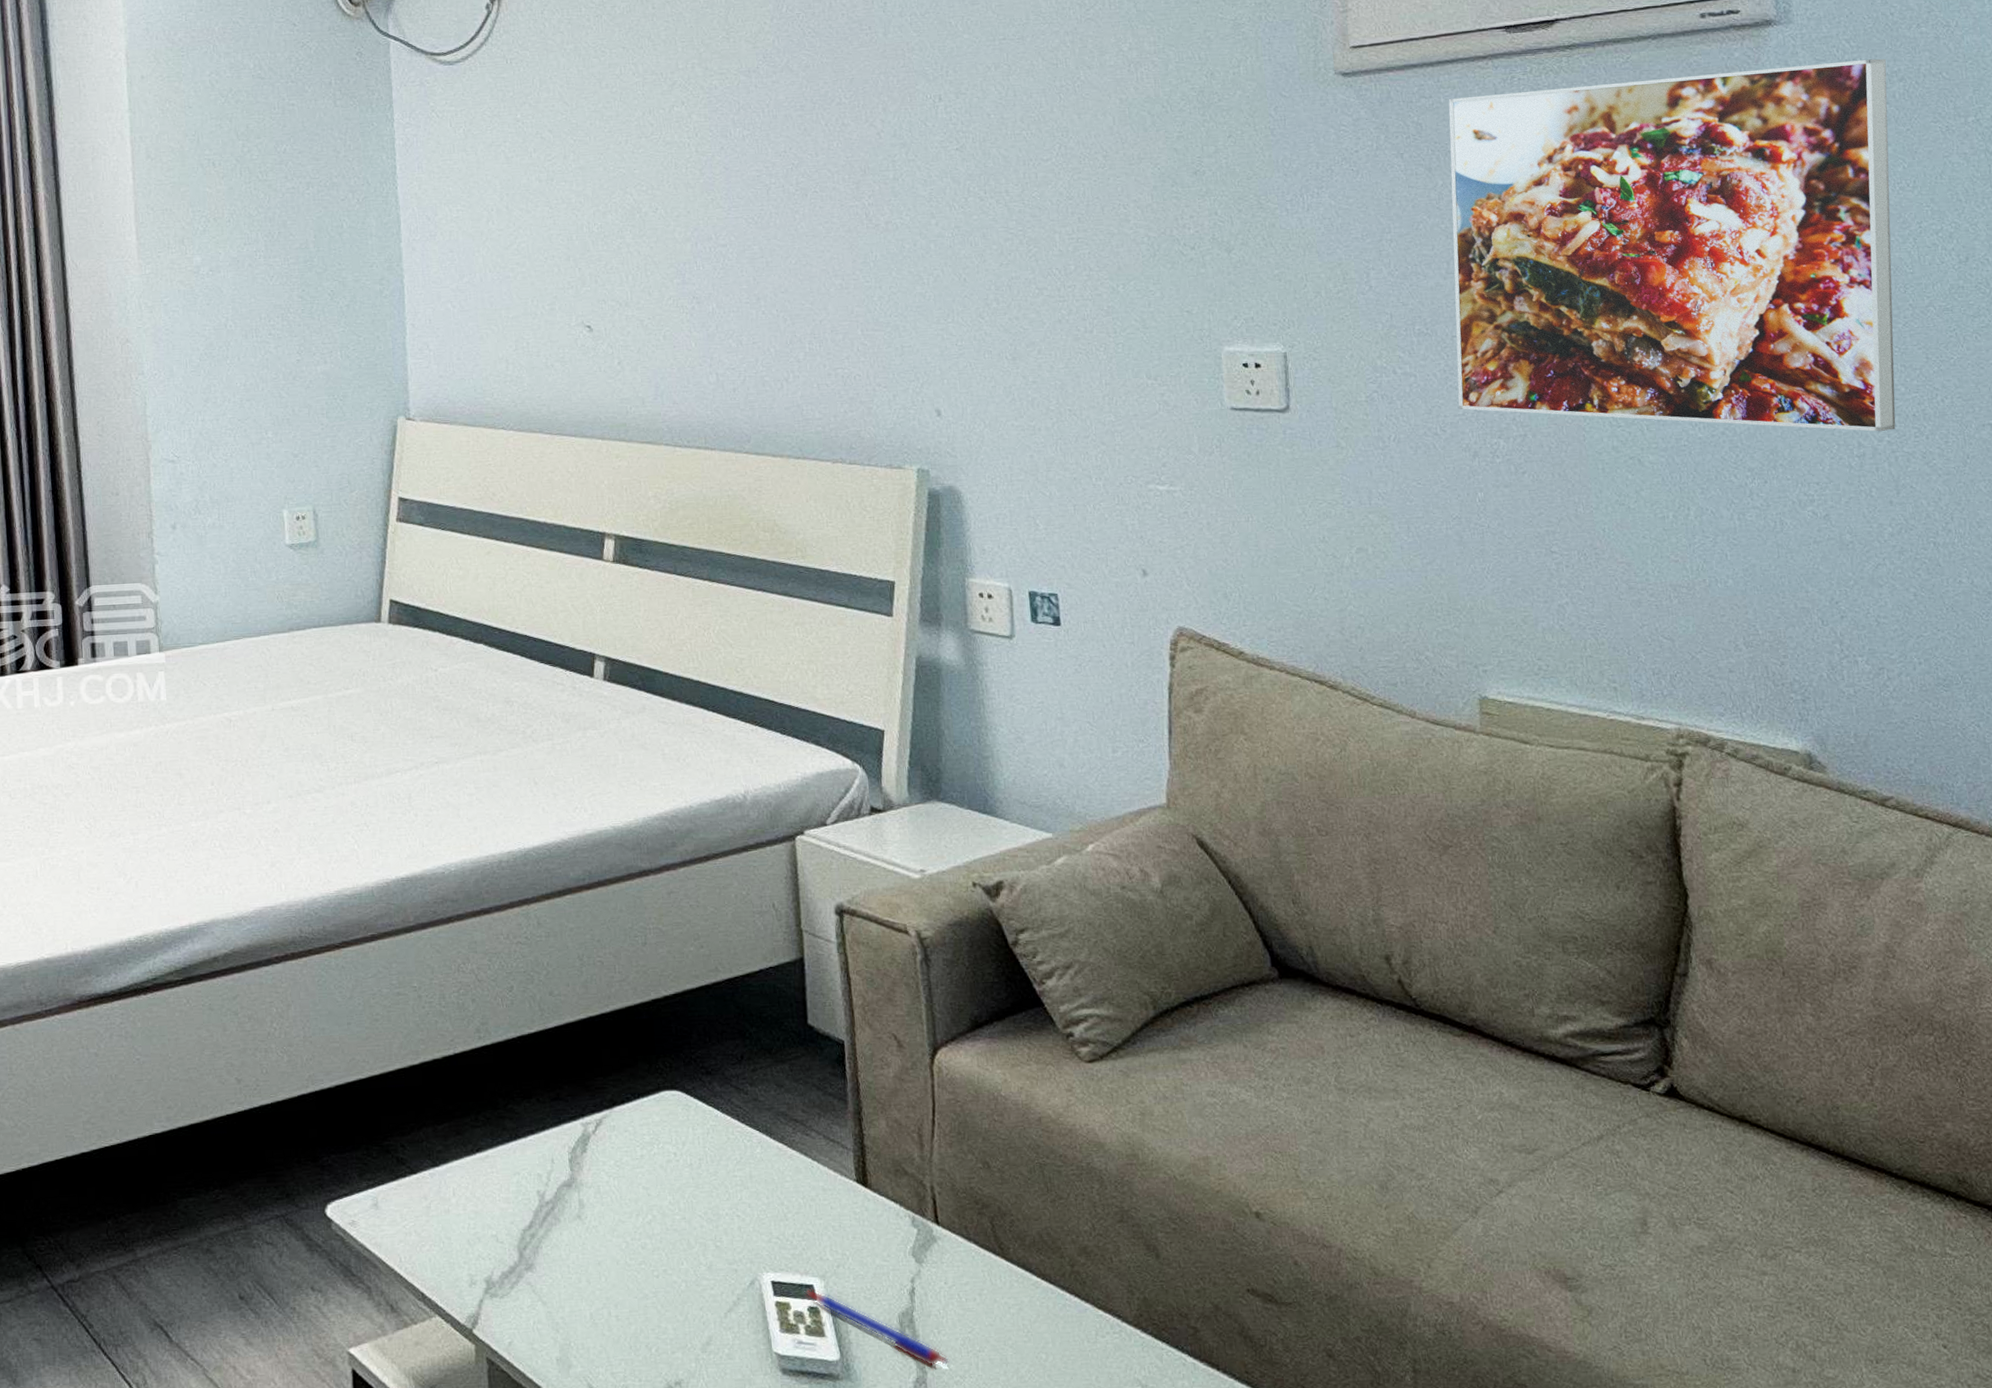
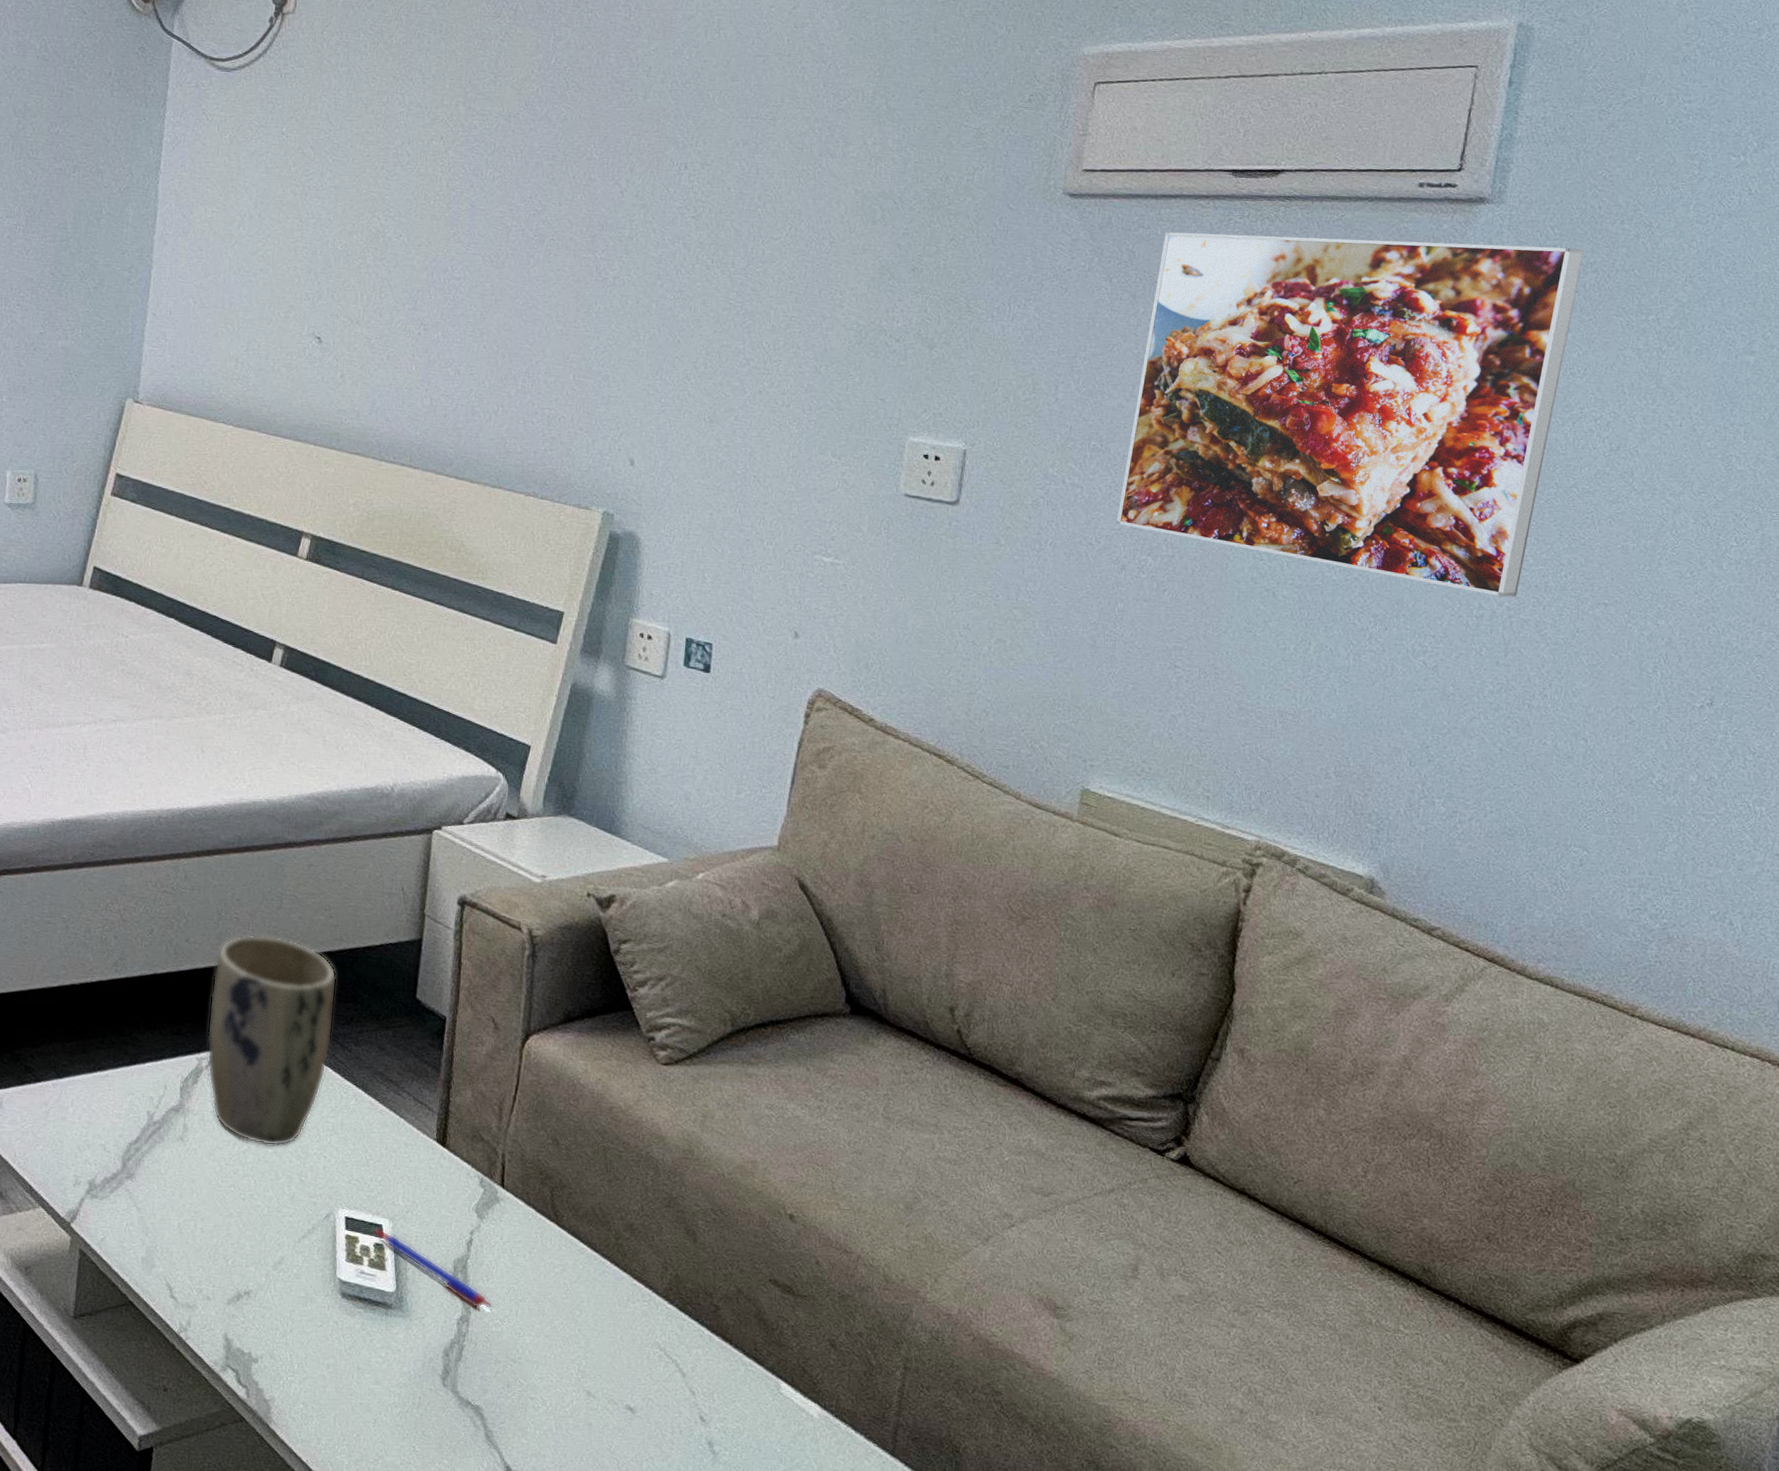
plant pot: none [585,976,725,1212] -> present [207,934,337,1146]

